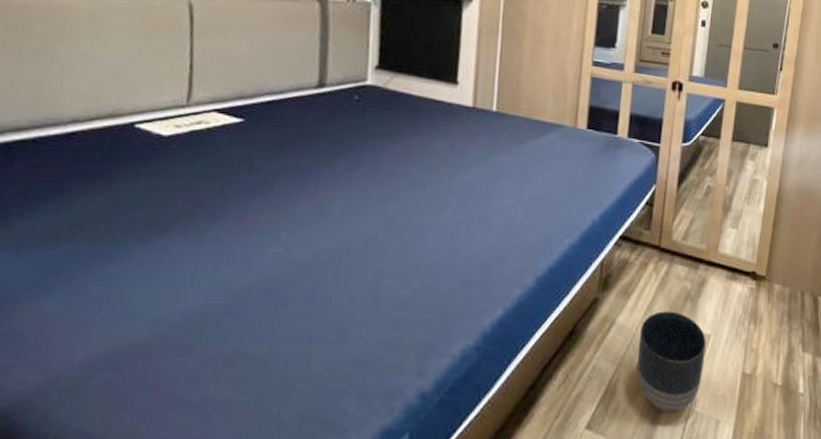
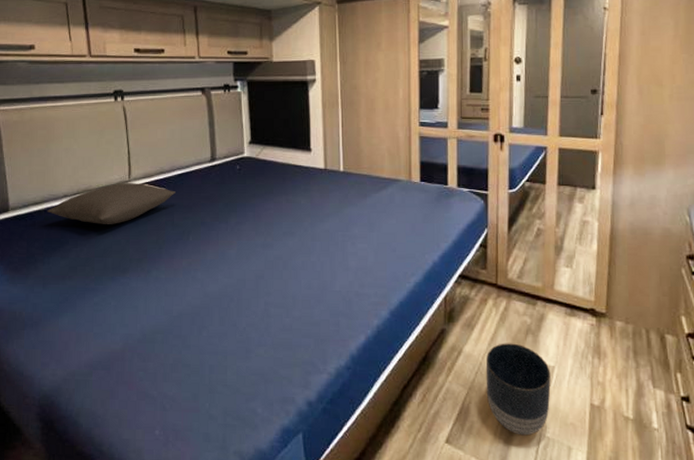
pillow: none [37,106,260,165] -> present [46,182,175,224]

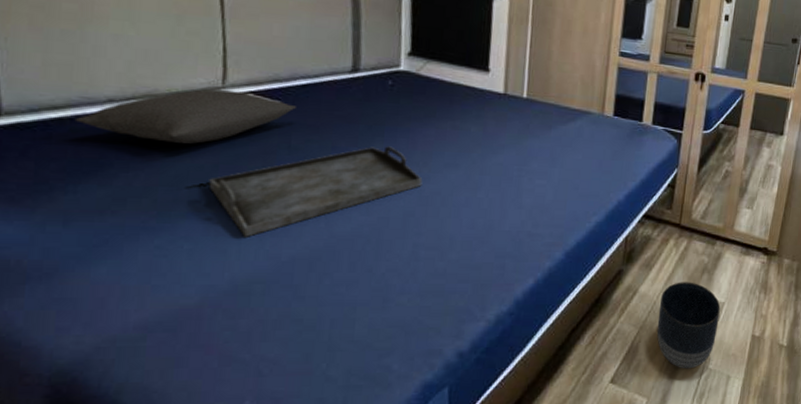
serving tray: none [124,220,268,296] -> present [208,146,423,237]

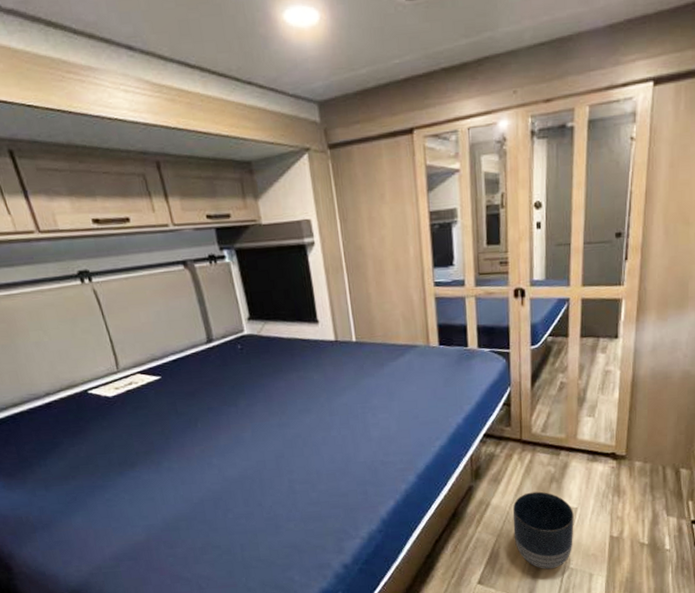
pillow: present [74,88,296,144] -> none [29,373,174,421]
serving tray: present [208,146,423,237] -> none [128,401,285,487]

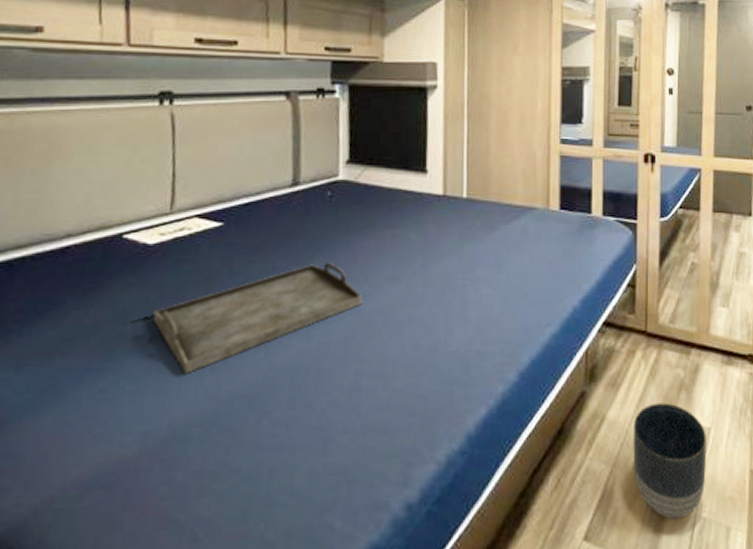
serving tray: none [128,401,285,487] -> present [152,262,363,374]

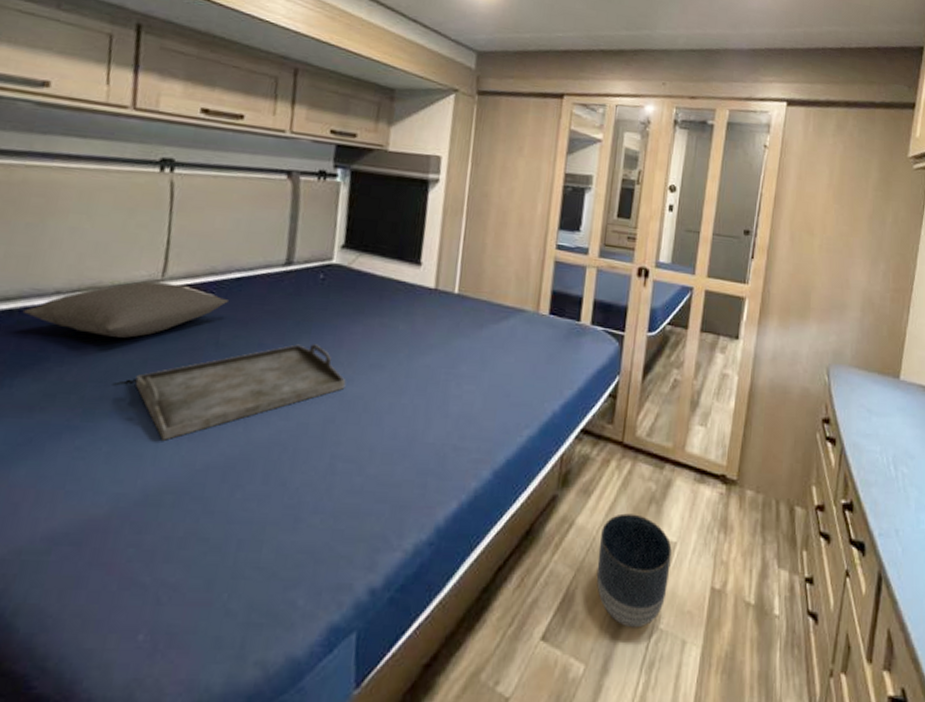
pillow: none [35,214,238,275] -> present [22,281,228,338]

